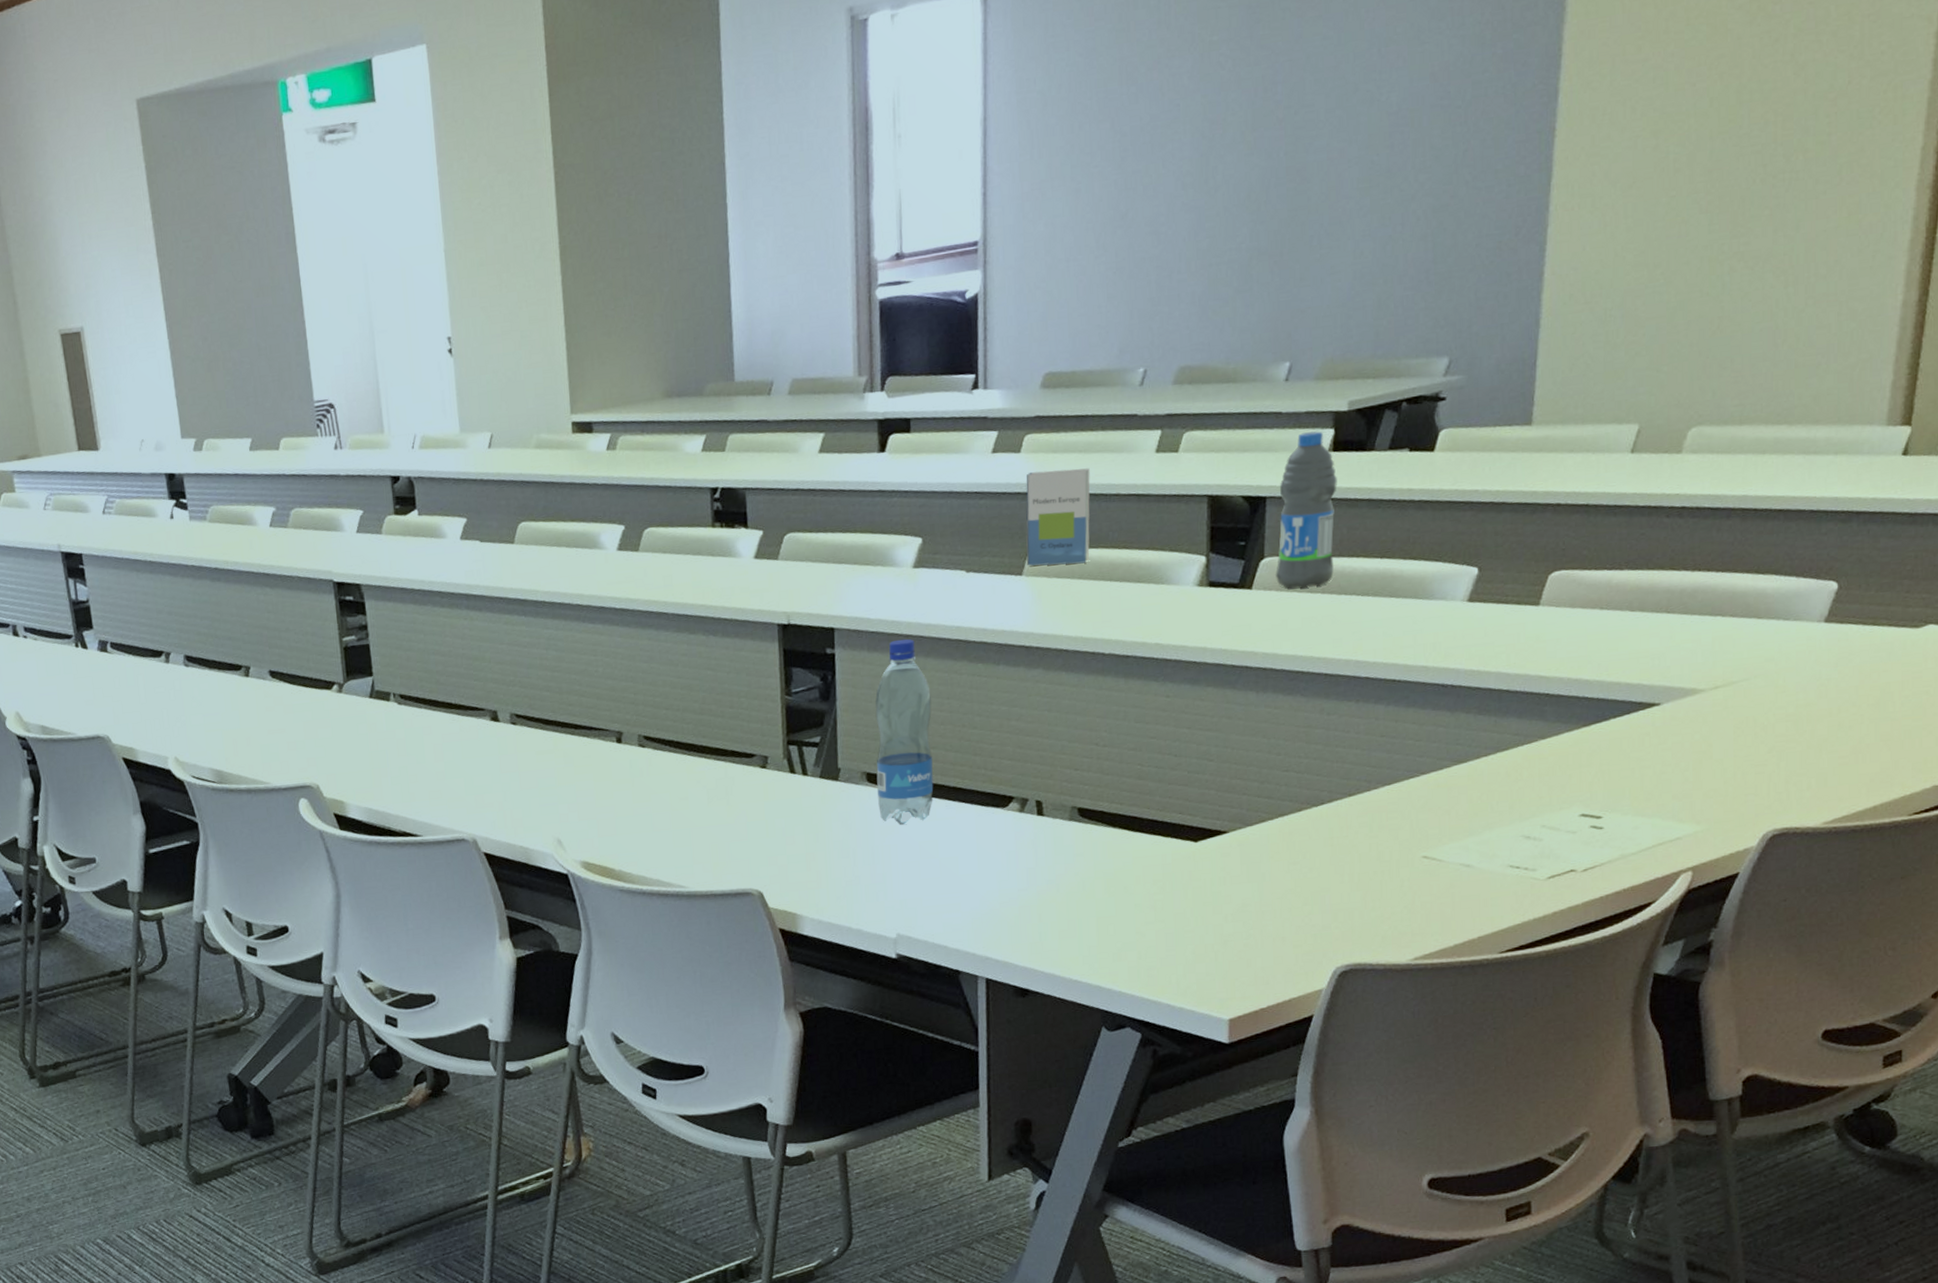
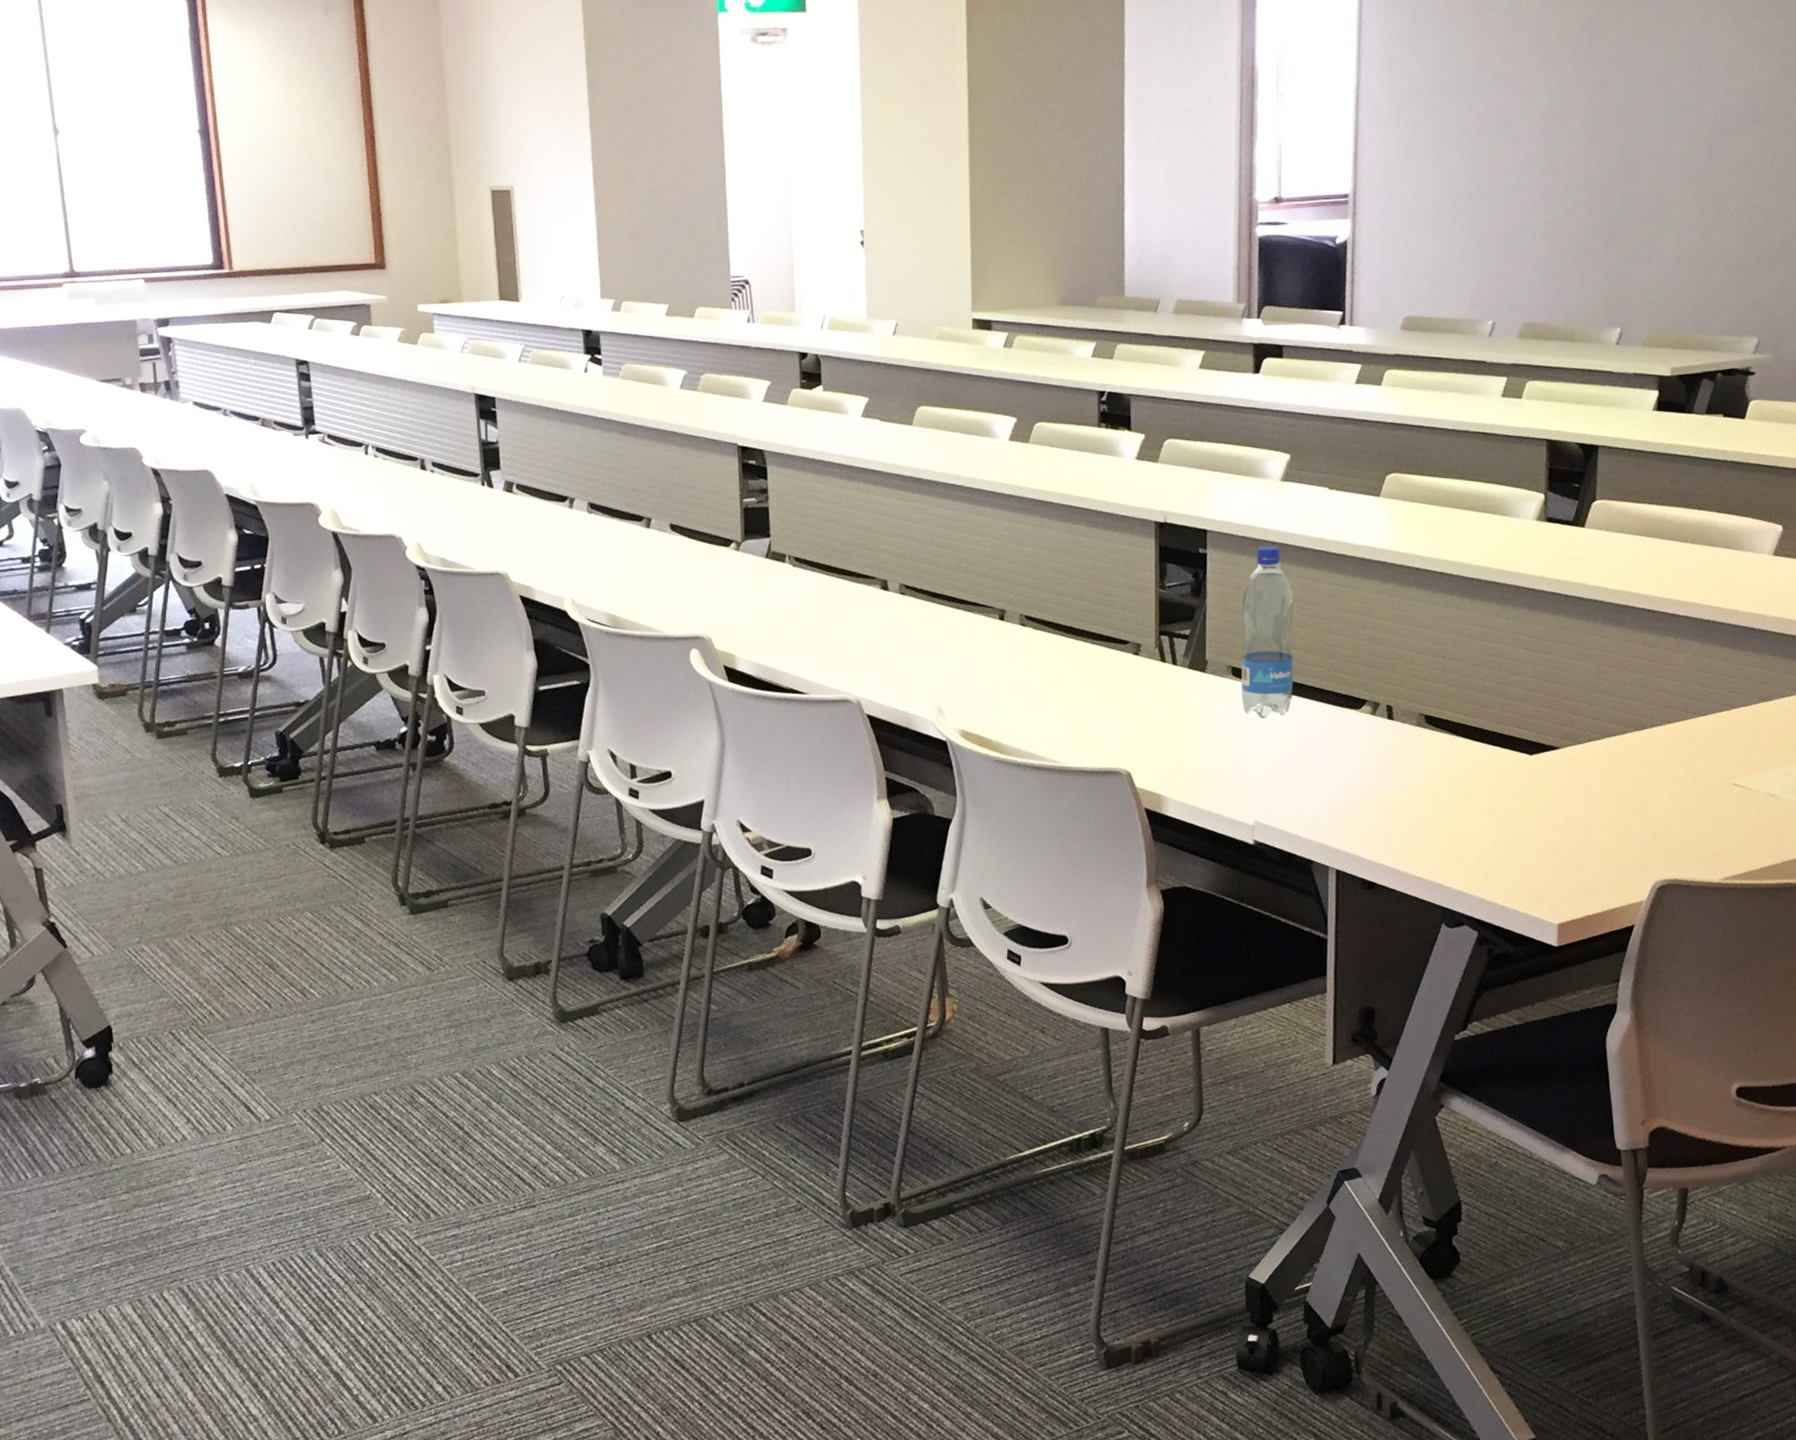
book: present [1026,468,1090,566] -> none [1384,404,1443,491]
water bottle: present [1276,431,1337,589] -> none [1606,391,1661,531]

